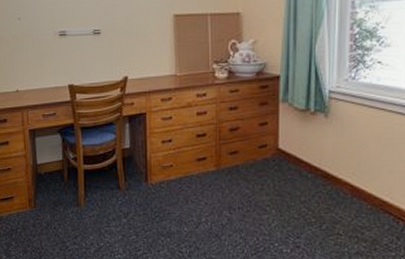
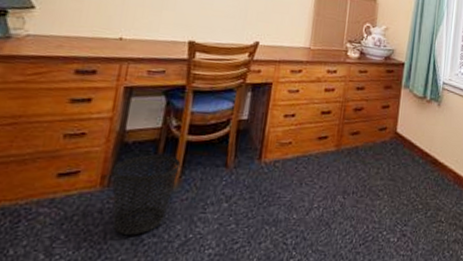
wastebasket: none [35,181,83,244] -> present [112,154,181,236]

